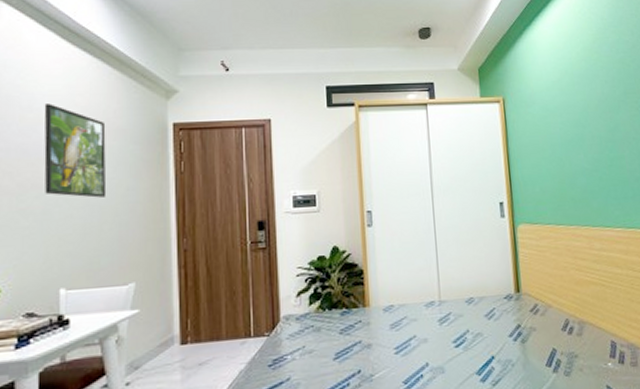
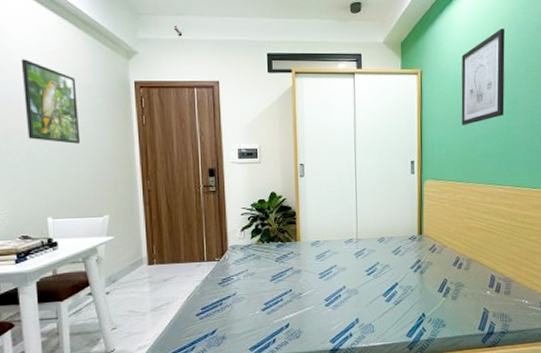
wall art: none [548,49,605,158] -> present [461,29,505,125]

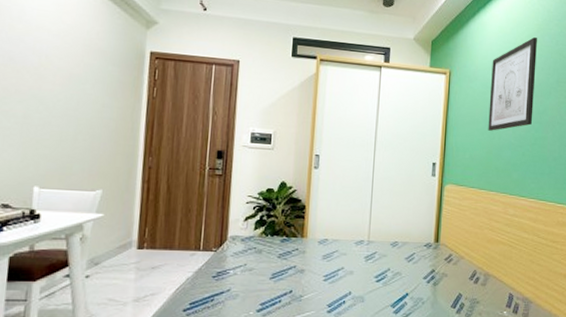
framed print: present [20,59,81,144] -> none [27,17,89,110]

